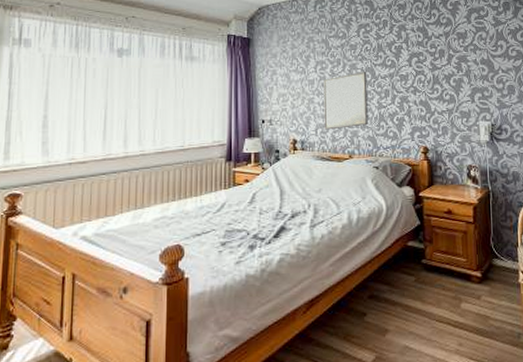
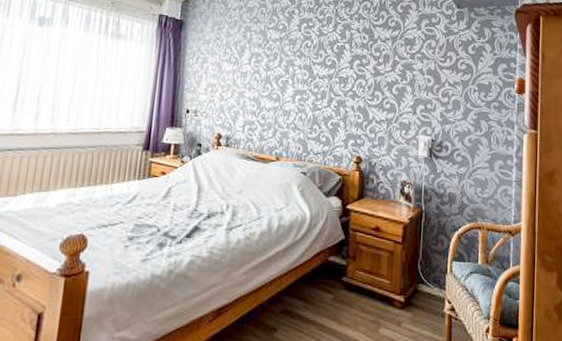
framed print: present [323,71,368,130] -> none [252,68,304,128]

